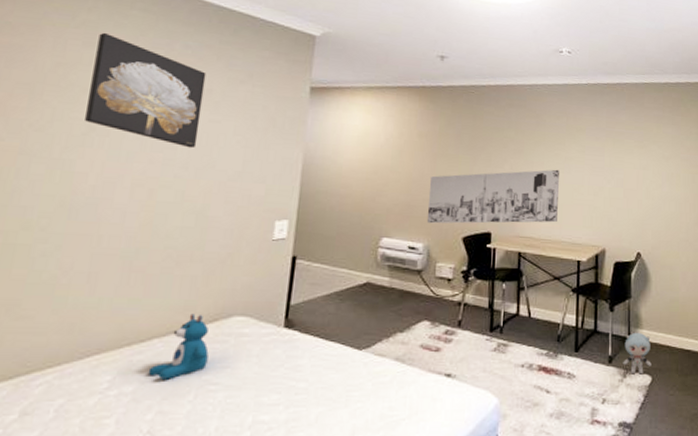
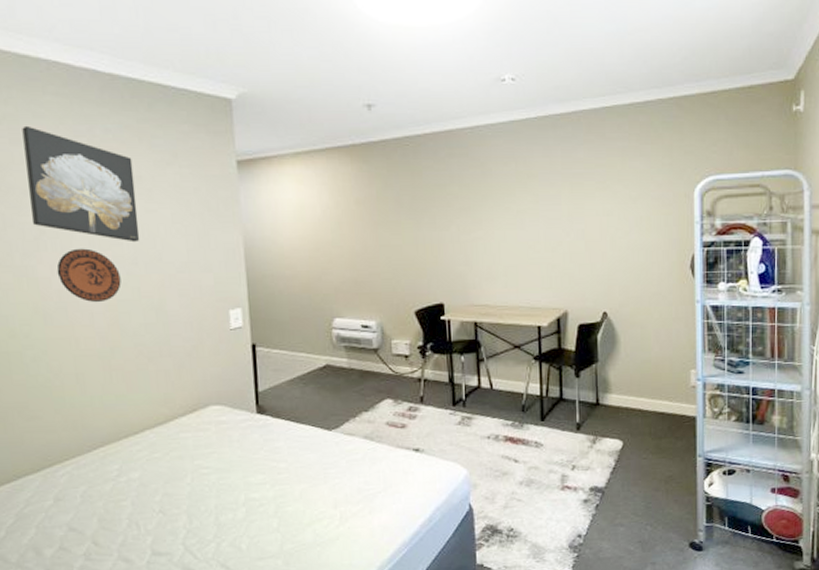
decorative plate: none [97,147,167,202] -> present [57,248,121,303]
teddy bear: present [148,313,209,380] -> none [147,405,196,466]
wall art: present [426,169,560,224] -> none [374,226,513,299]
plush toy: present [623,332,651,374] -> none [592,397,622,440]

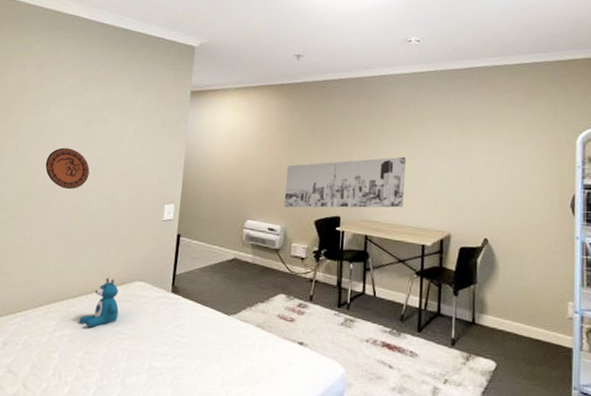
wall art: present [22,125,140,243] -> none [37,58,116,147]
teddy bear: none [147,405,196,466] -> present [79,277,119,328]
wall art: none [374,226,513,299] -> present [283,156,407,208]

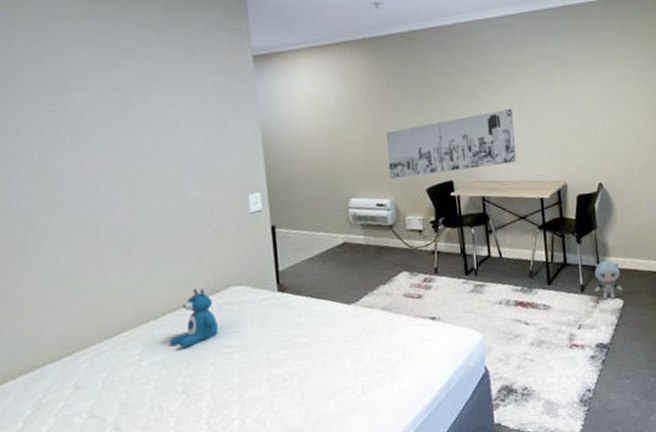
decorative plate: present [45,147,90,190] -> none [76,141,141,193]
plush toy: none [466,317,497,360] -> present [594,260,622,300]

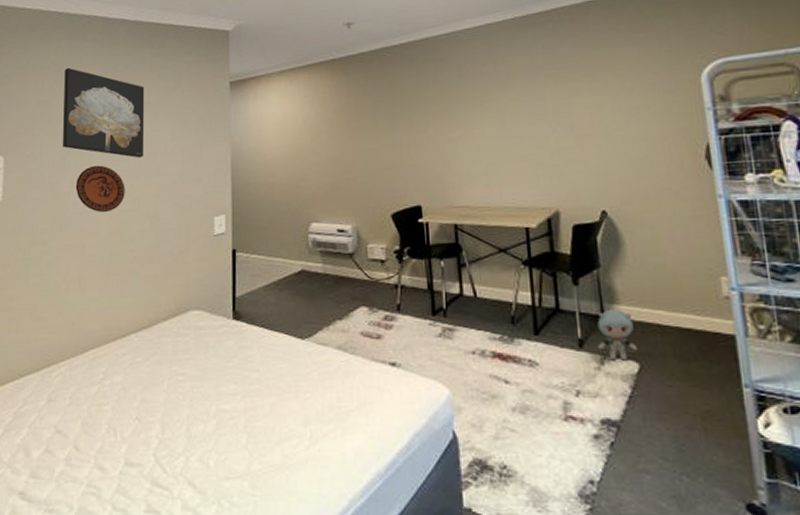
wall art: none [40,27,159,134] -> present [63,67,145,158]
decorative plate: none [76,141,141,193] -> present [75,165,125,213]
teddy bear: present [169,288,218,348] -> none [130,310,174,371]
wall art: present [386,108,516,179] -> none [351,124,496,203]

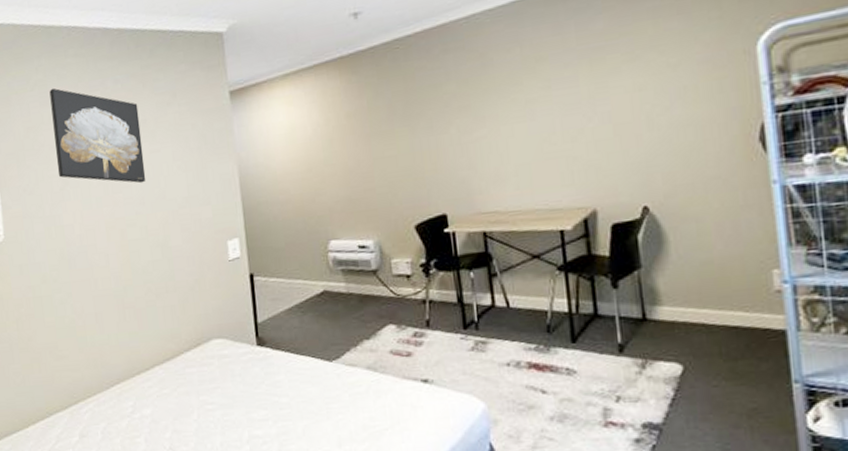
decorative plate: present [75,165,125,213] -> none [78,193,131,245]
plush toy: present [597,308,637,361] -> none [638,310,681,364]

